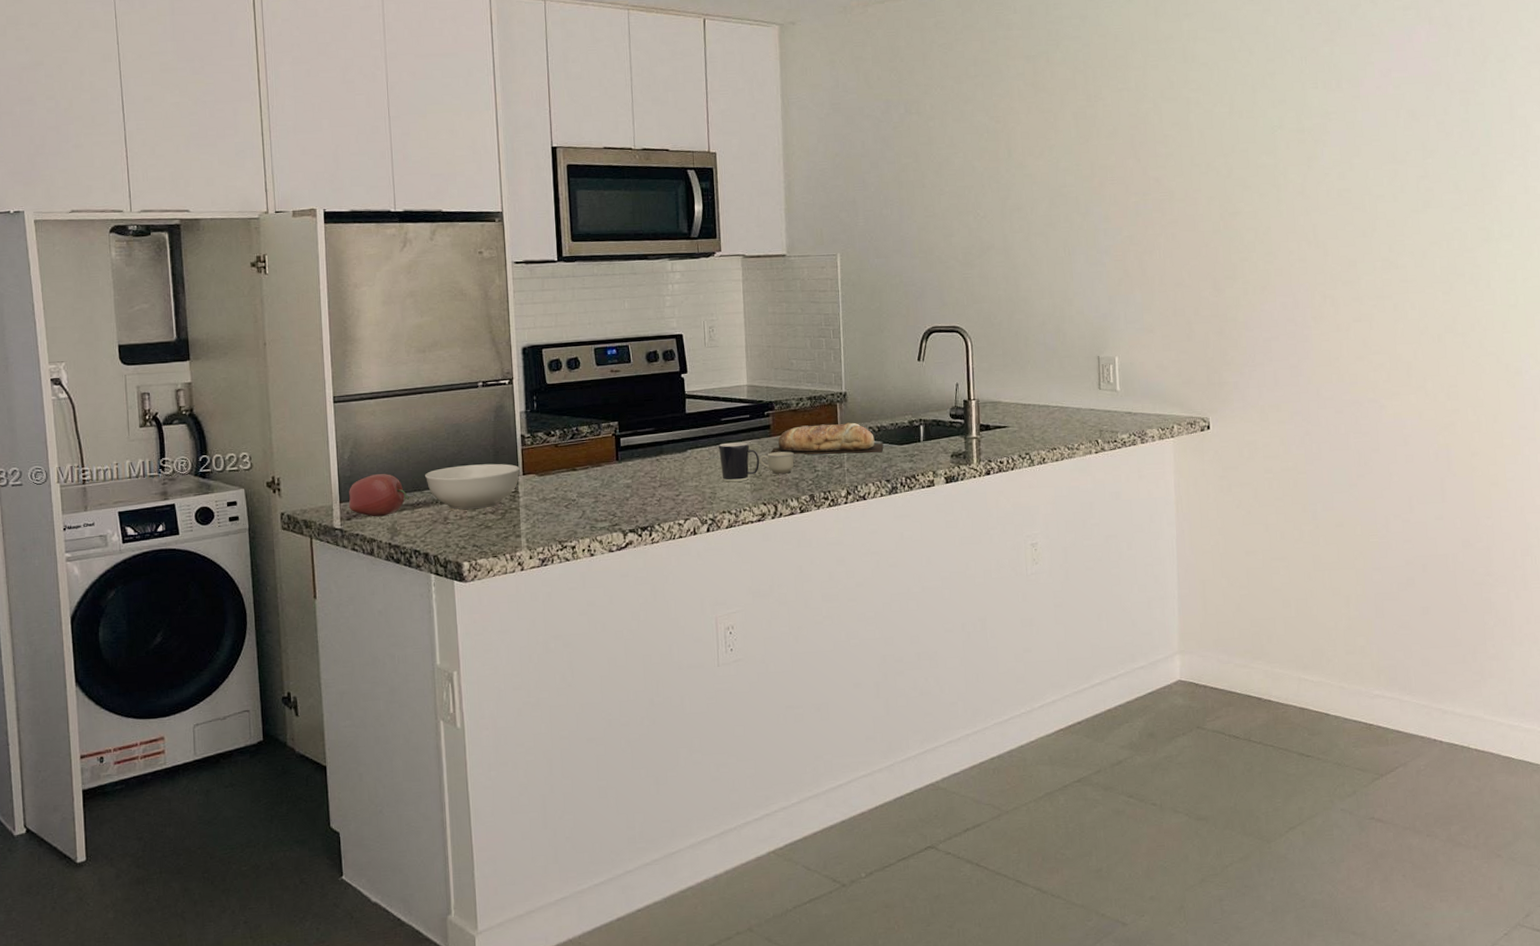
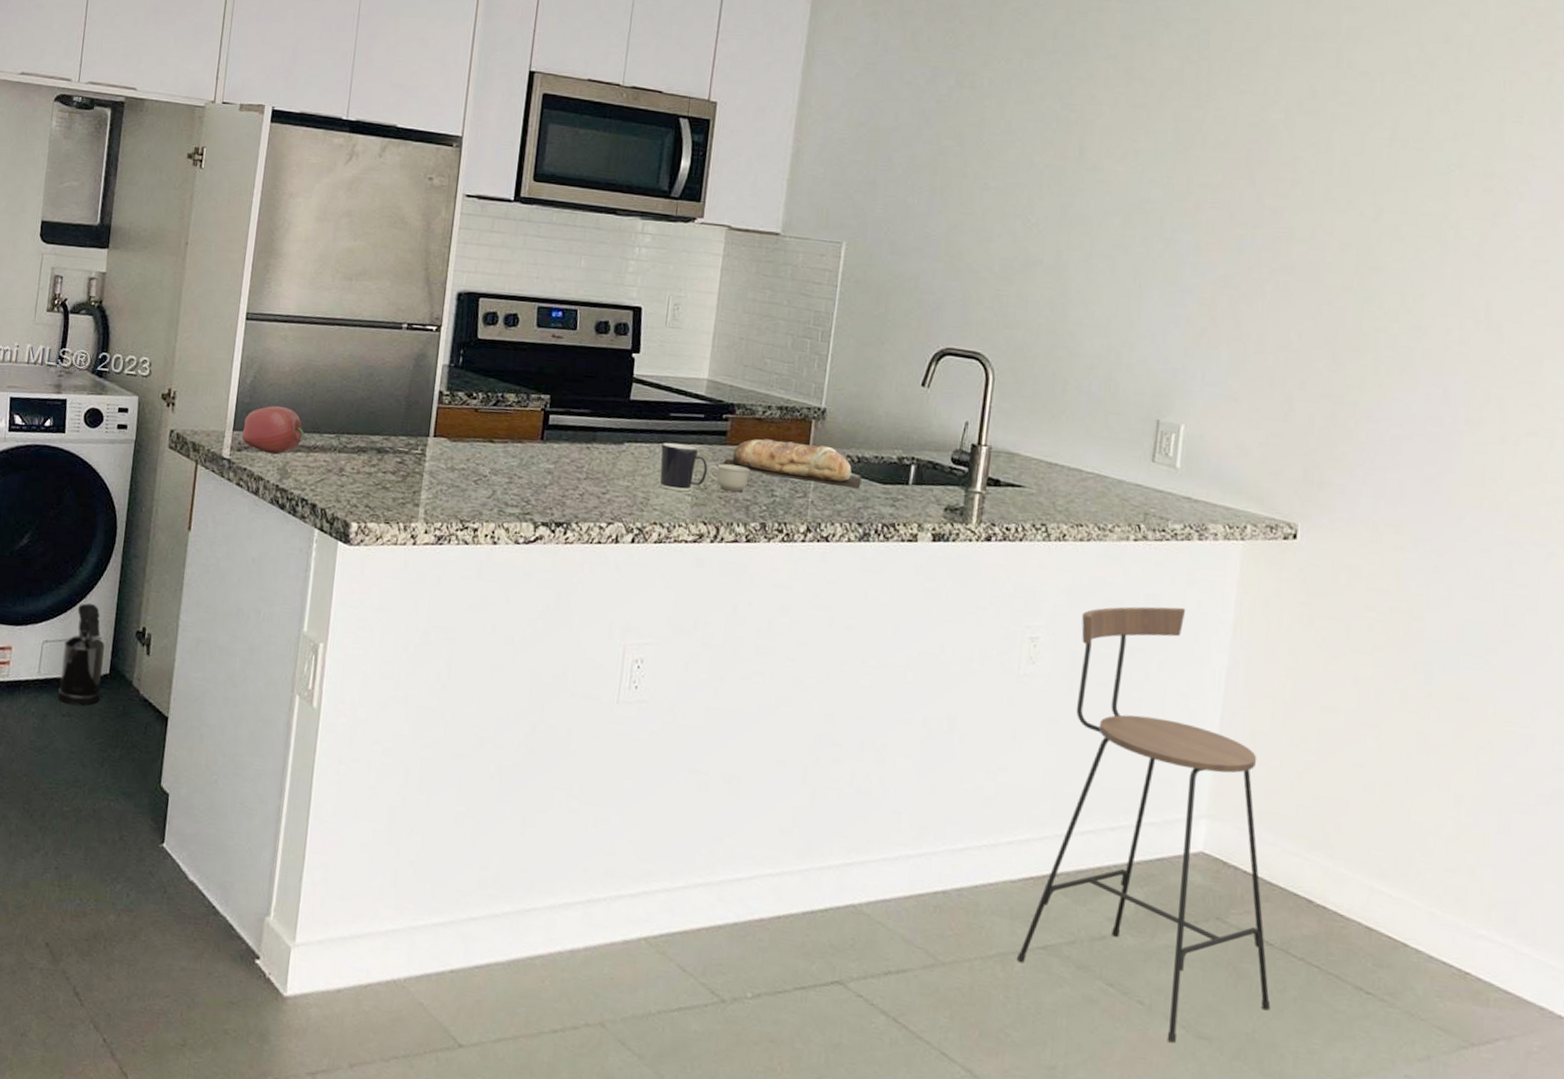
spray bottle: none [215,681,259,776] -> present [58,603,105,706]
bowl: present [424,463,521,510] -> none [327,412,432,466]
bar stool: none [1060,497,1244,828] -> present [1016,606,1271,1043]

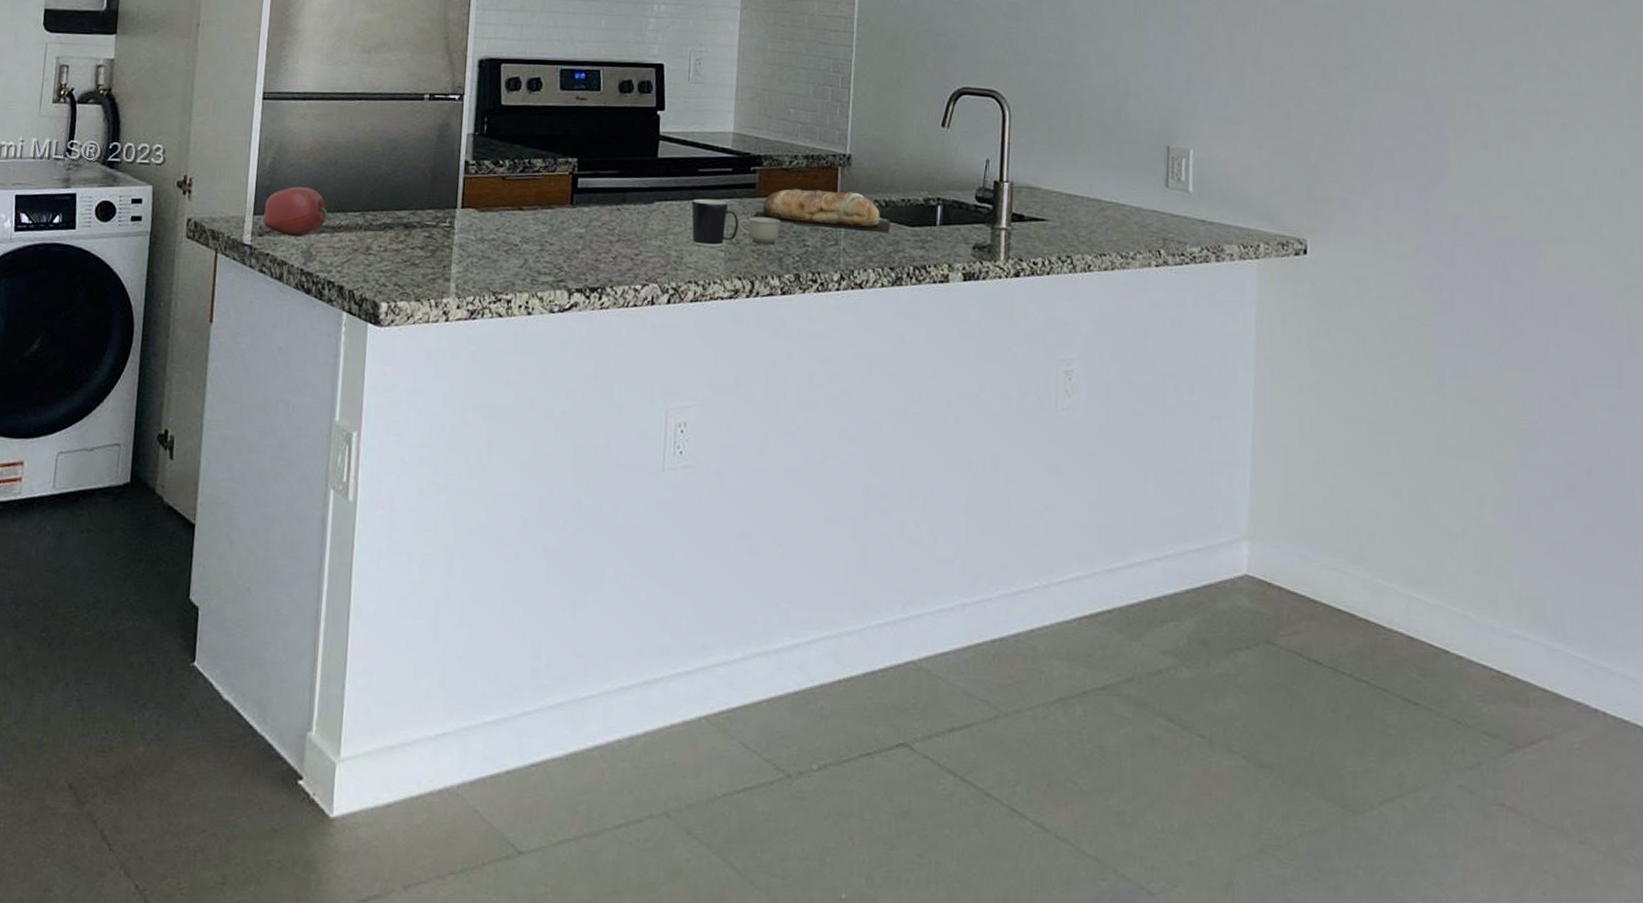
spray bottle: present [58,603,105,706] -> none [75,408,125,519]
bar stool: present [1016,606,1271,1043] -> none [1077,329,1326,774]

